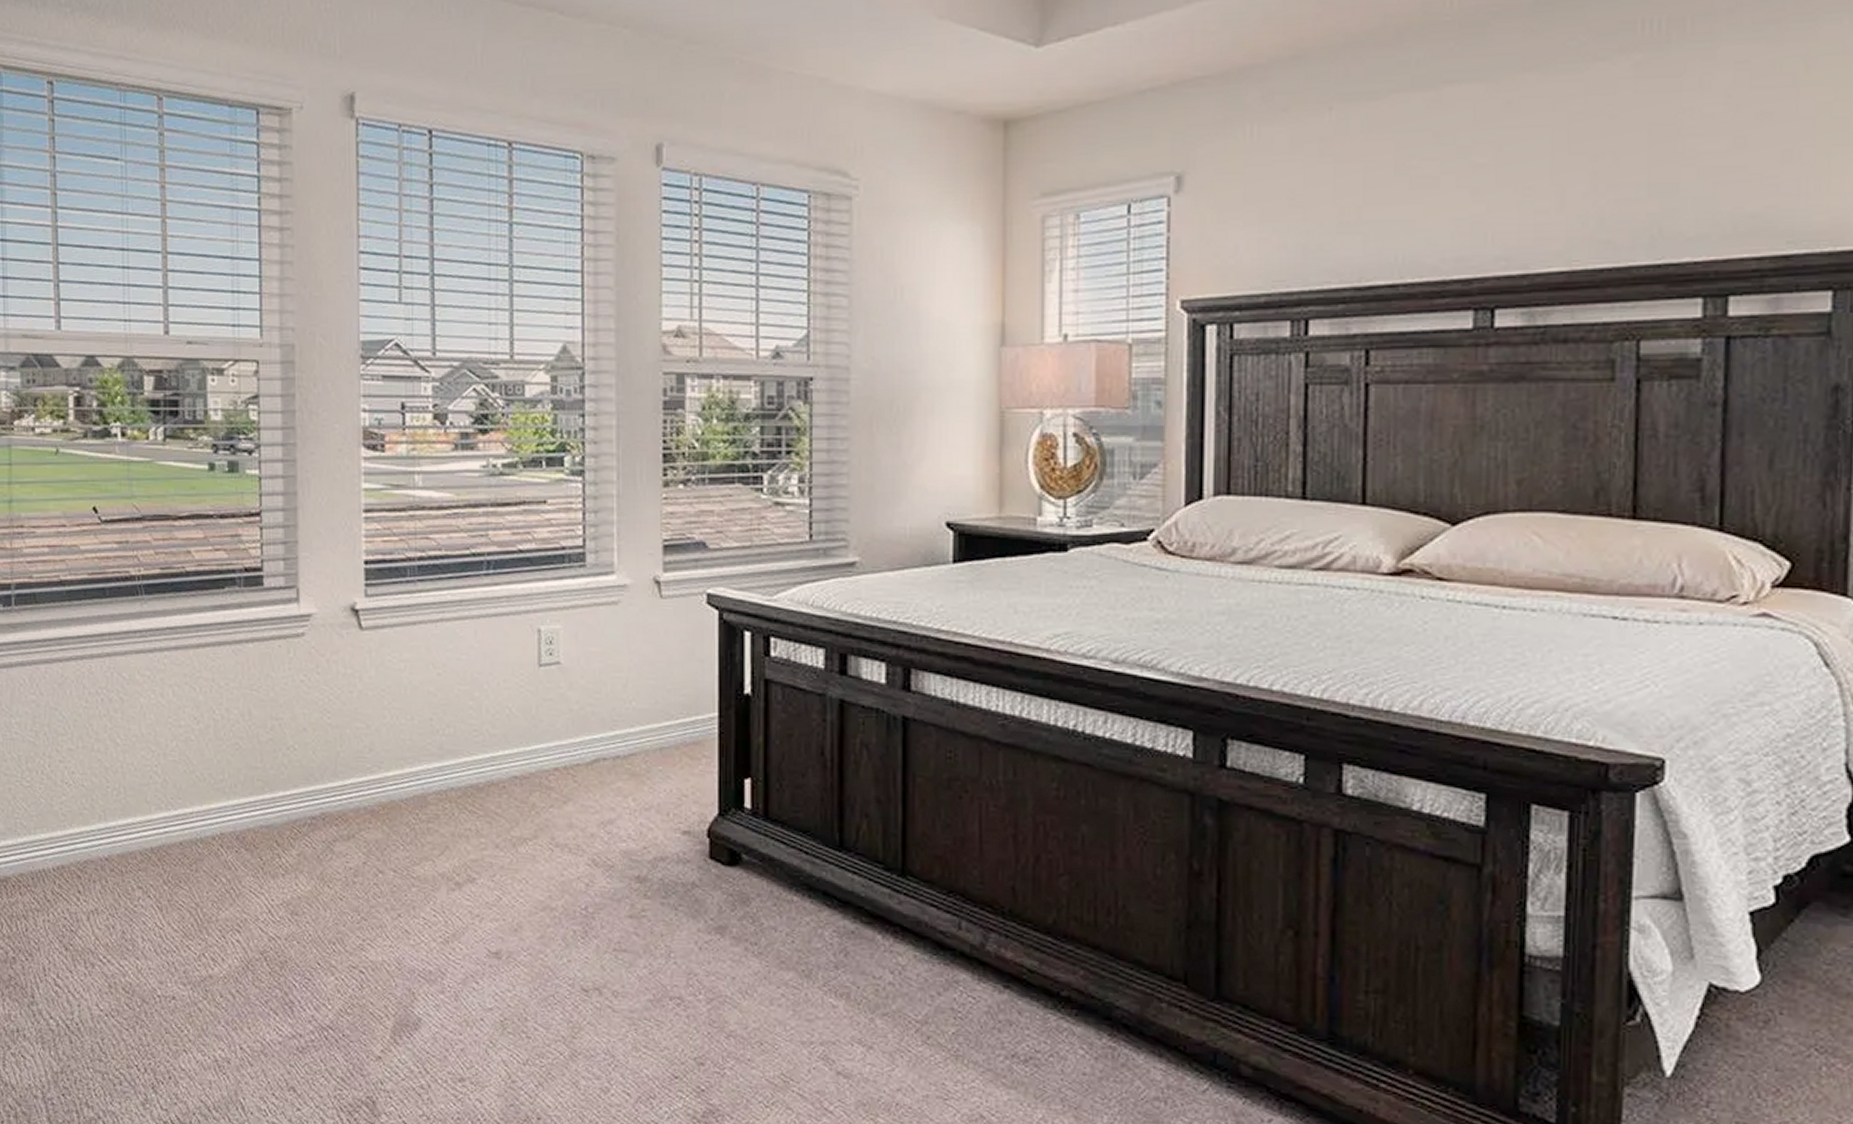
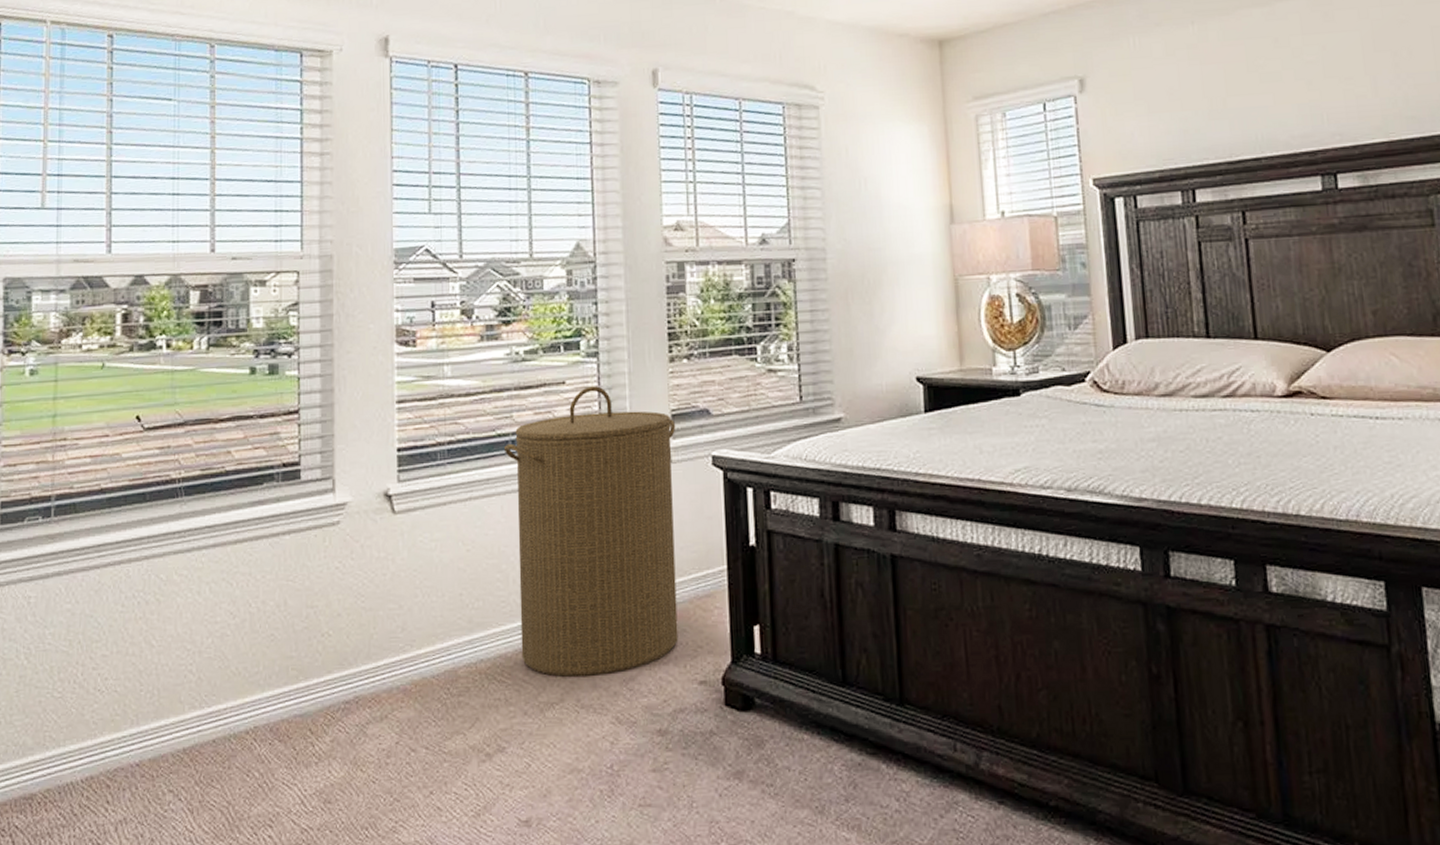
laundry hamper: none [479,508,668,816] -> present [505,386,678,677]

